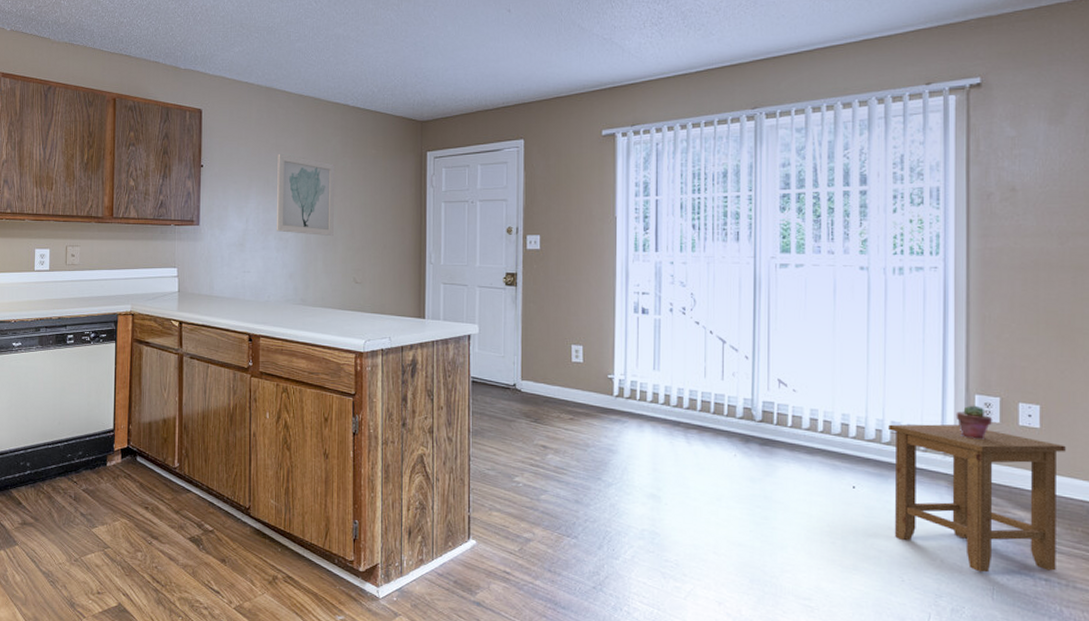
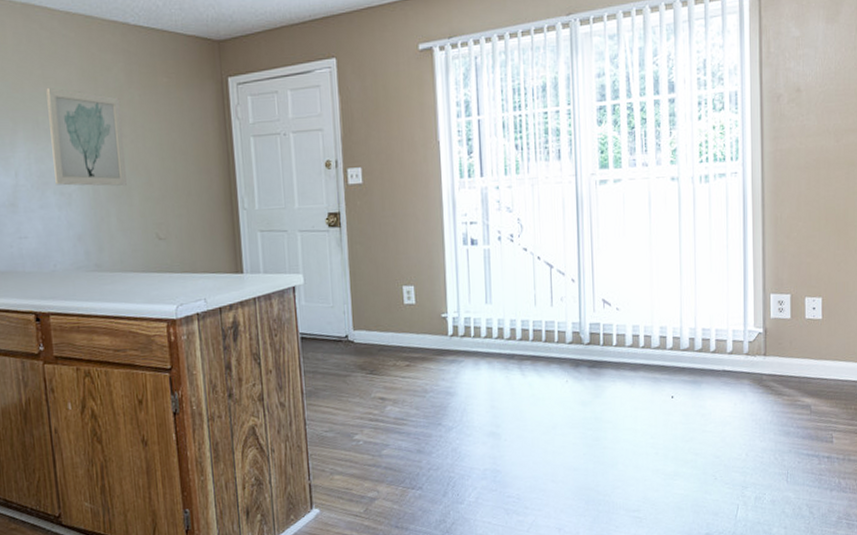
stool: present [888,424,1066,573] -> none [700,325,842,460]
potted succulent: present [955,405,992,440] -> none [755,304,784,337]

